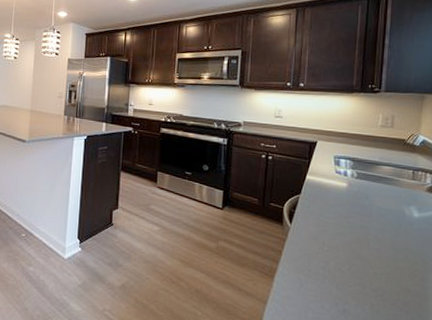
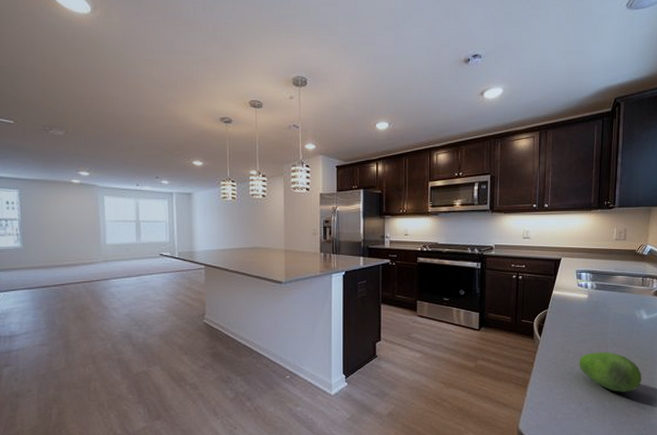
fruit: none [335,247,411,298] -> present [579,352,641,392]

